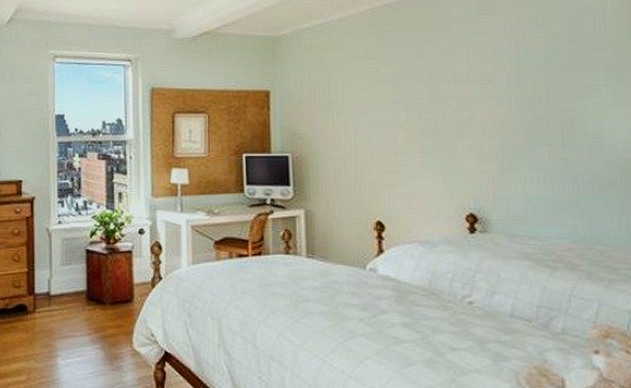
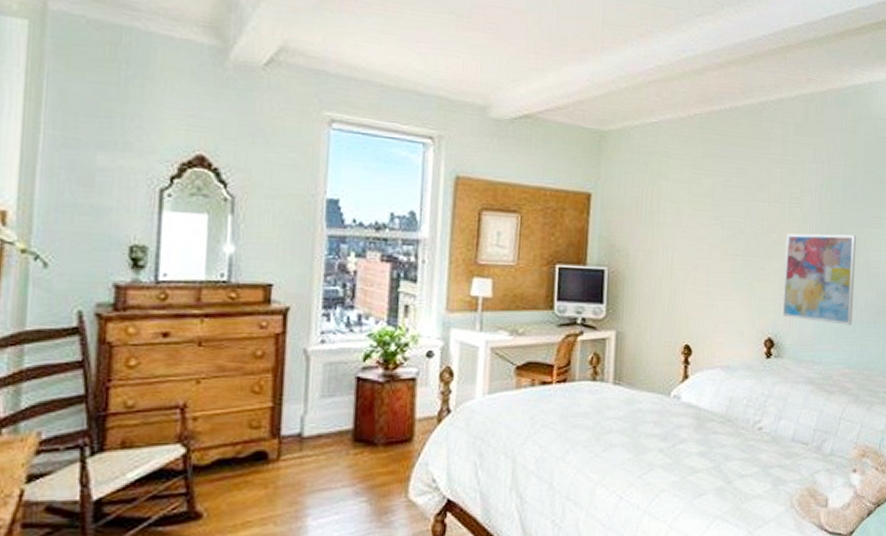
wall art: none [480,106,574,199] -> present [782,233,857,325]

